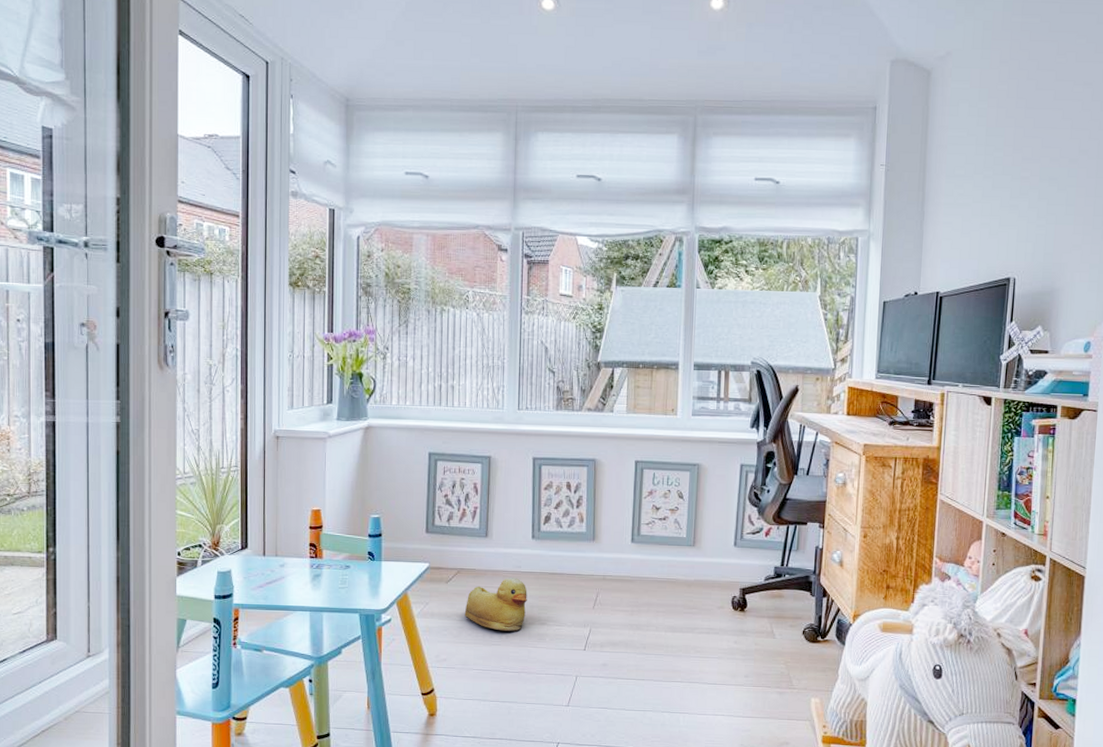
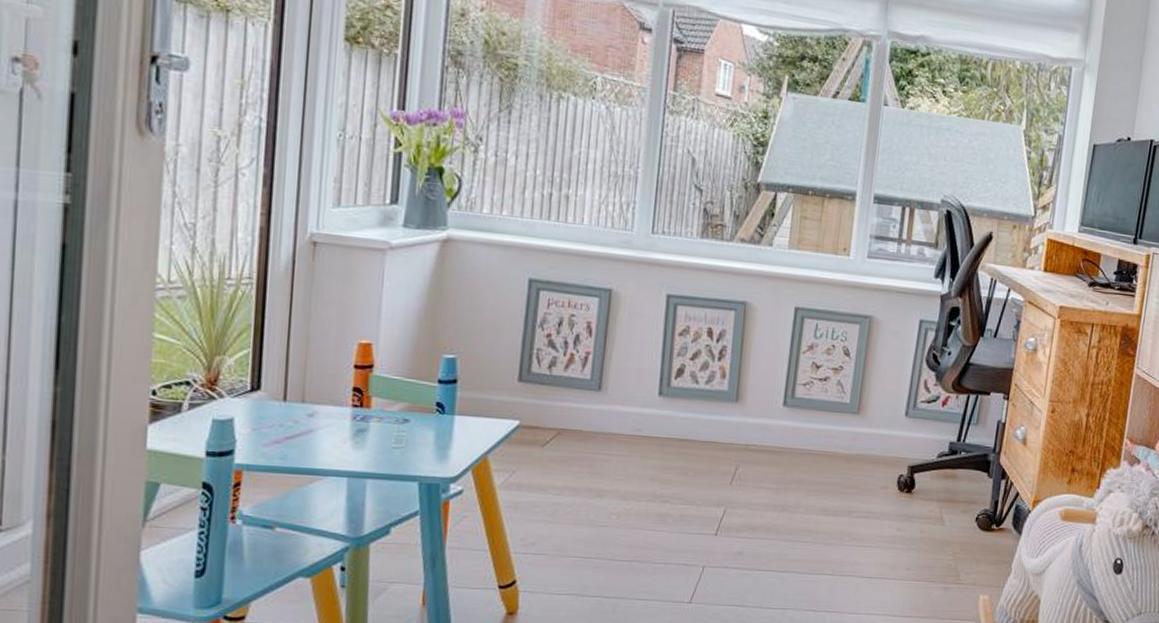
rubber duck: present [464,578,527,632] -> none [563,443,648,510]

